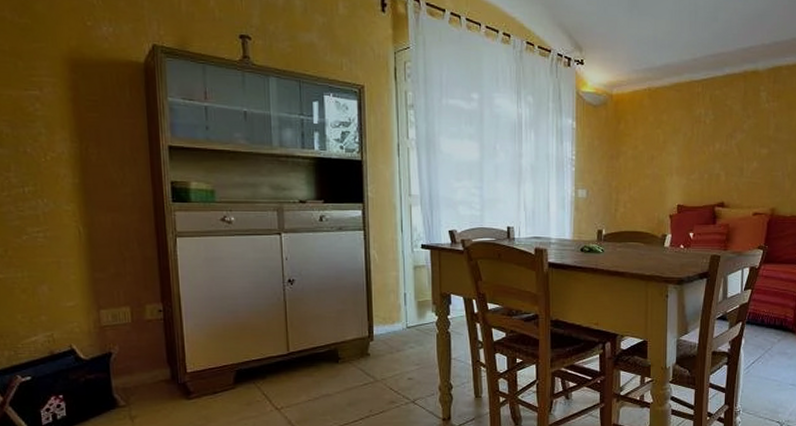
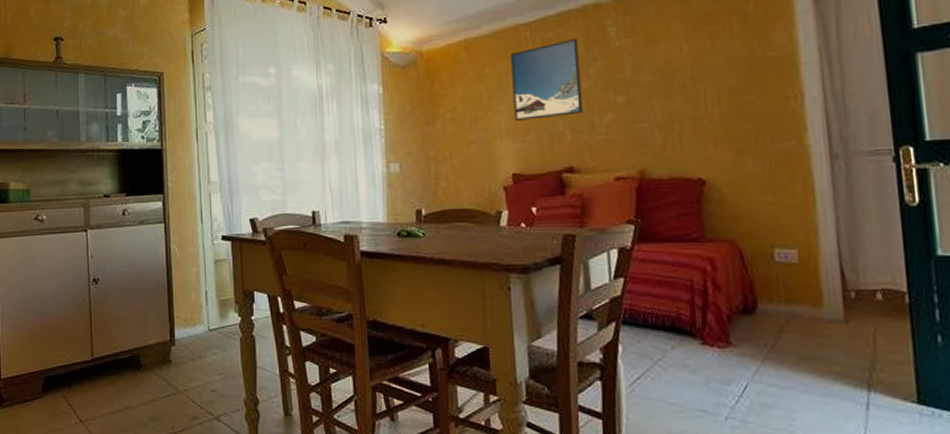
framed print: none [683,97,738,162] -> present [511,38,583,121]

